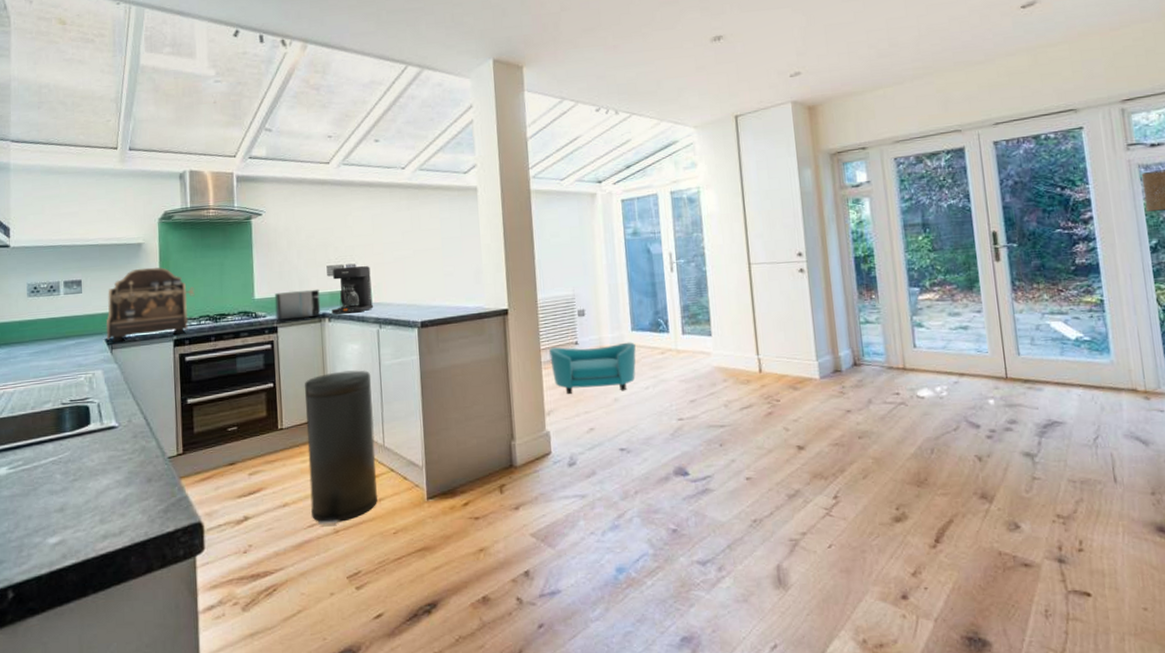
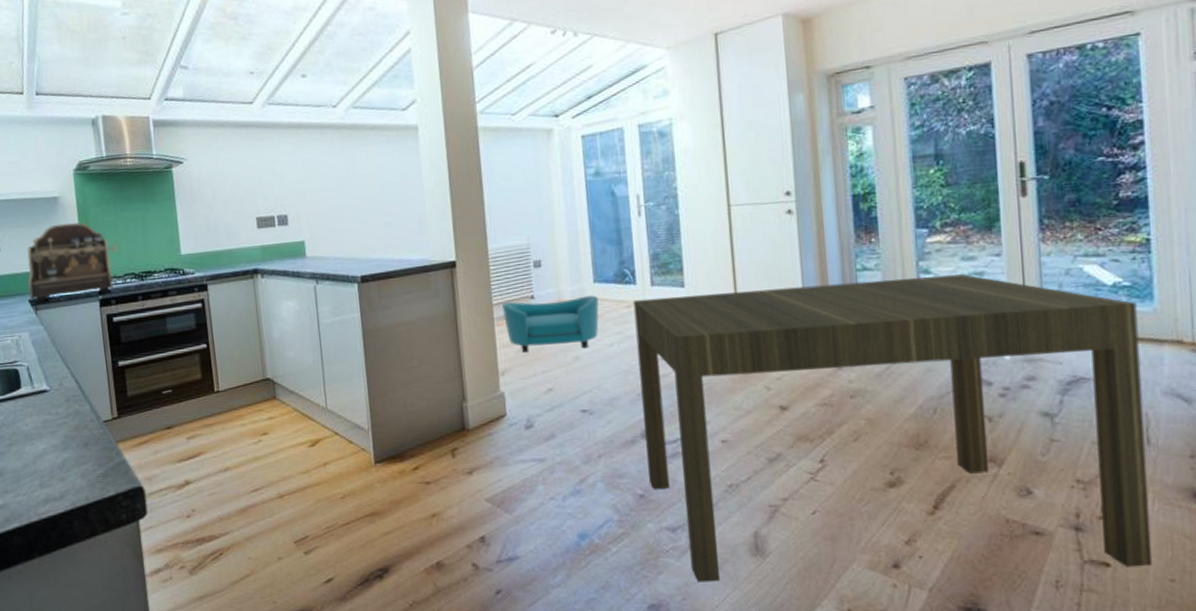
toaster: present [274,289,321,320] -> none [201,242,253,277]
pedal bin: present [304,370,378,525] -> none [239,329,323,489]
coffee maker: present [332,265,374,315] -> none [263,216,309,270]
dining table: none [666,328,1127,615] -> present [633,274,1153,583]

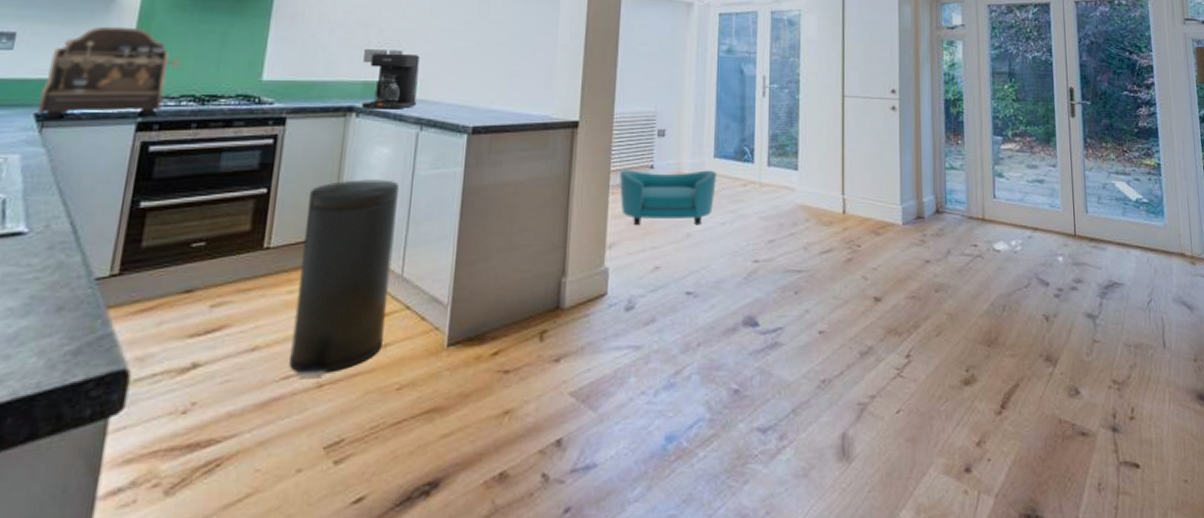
pedal bin: none [239,329,323,489] -> present [289,179,400,376]
coffee maker: none [263,216,309,270] -> present [362,53,420,109]
dining table: present [633,274,1153,583] -> none [745,178,1171,493]

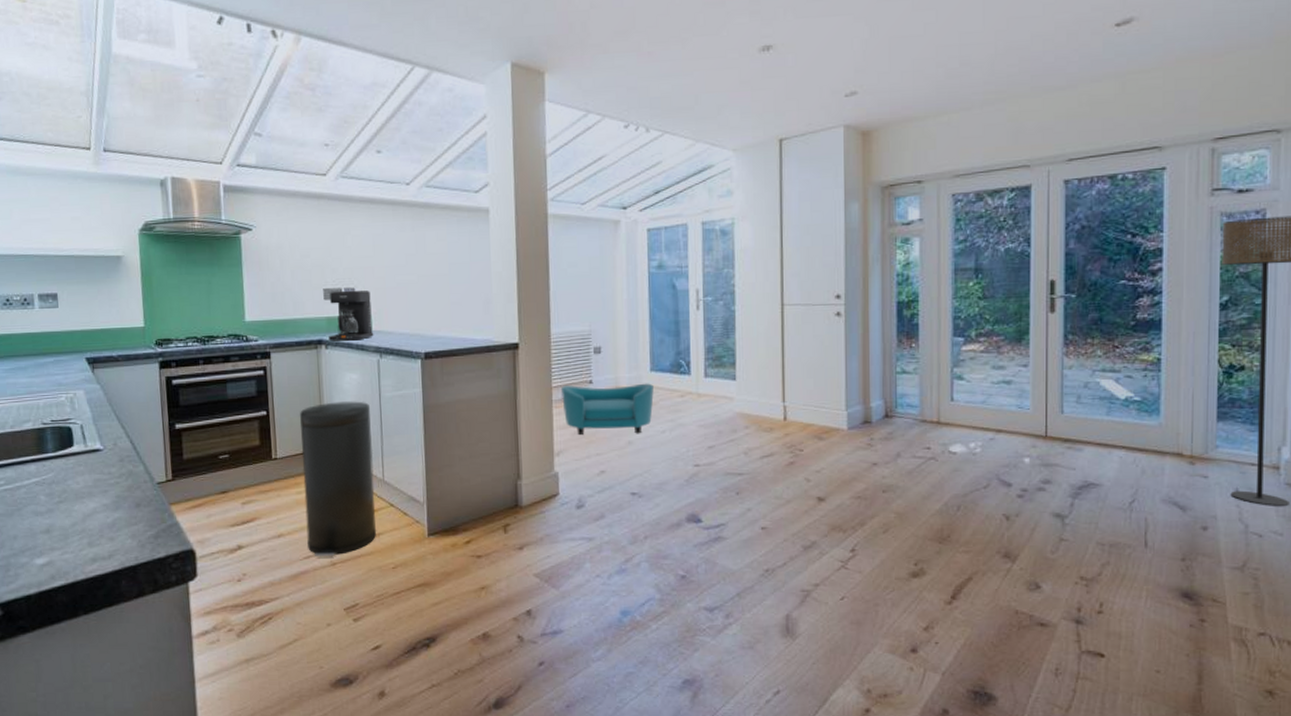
spice rack: present [36,26,180,118] -> none [85,282,180,361]

